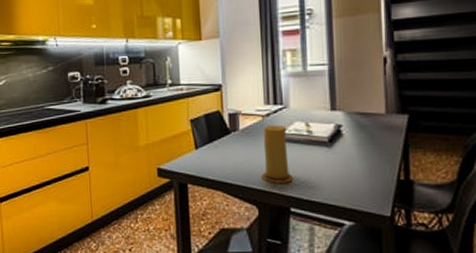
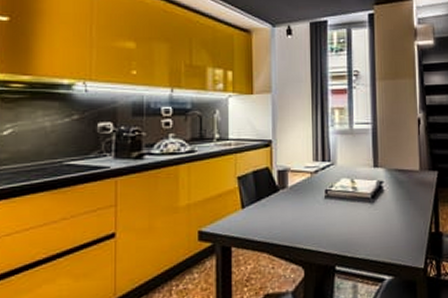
candle: present [262,125,294,183] -> none [309,181,339,241]

